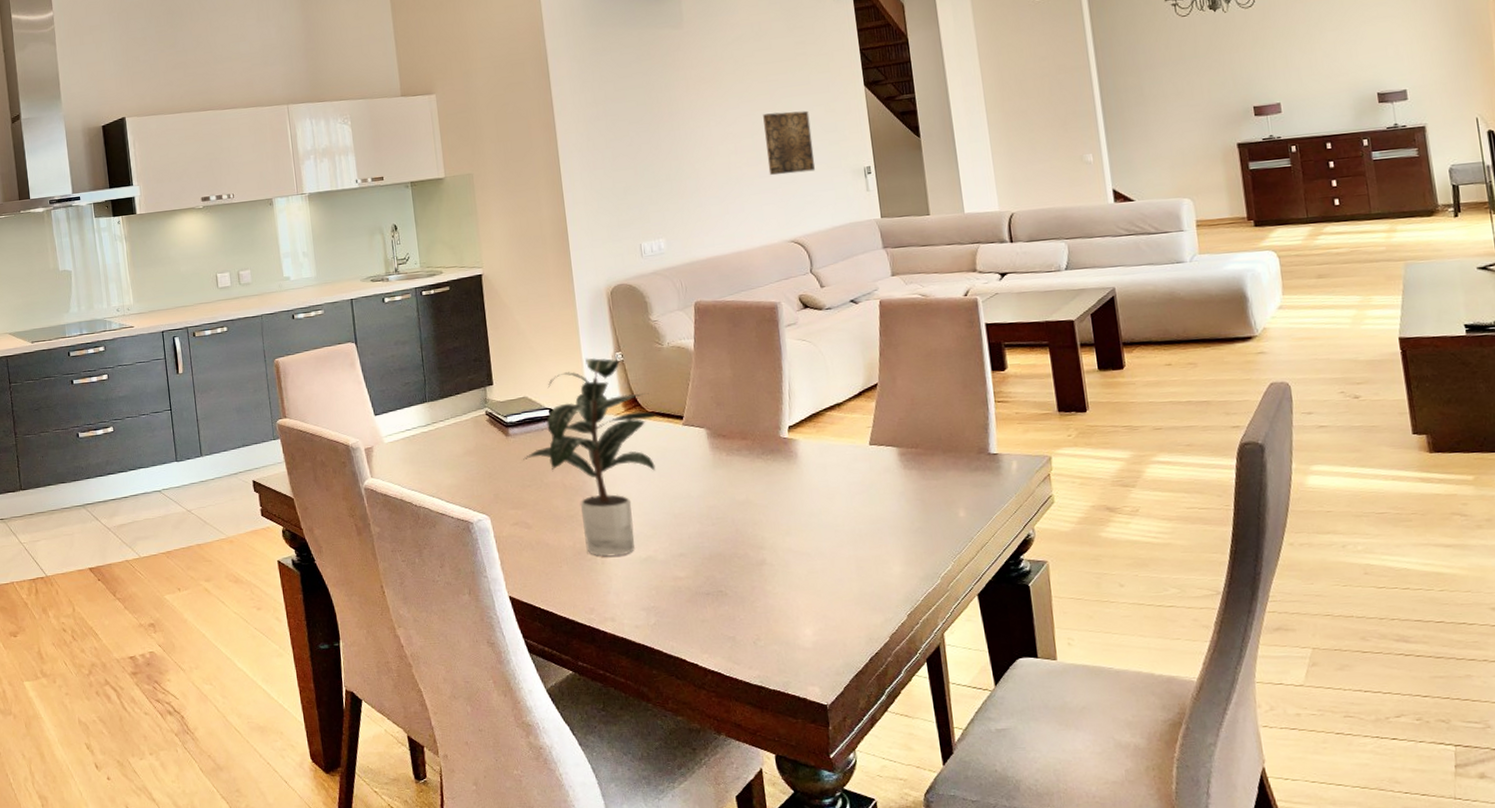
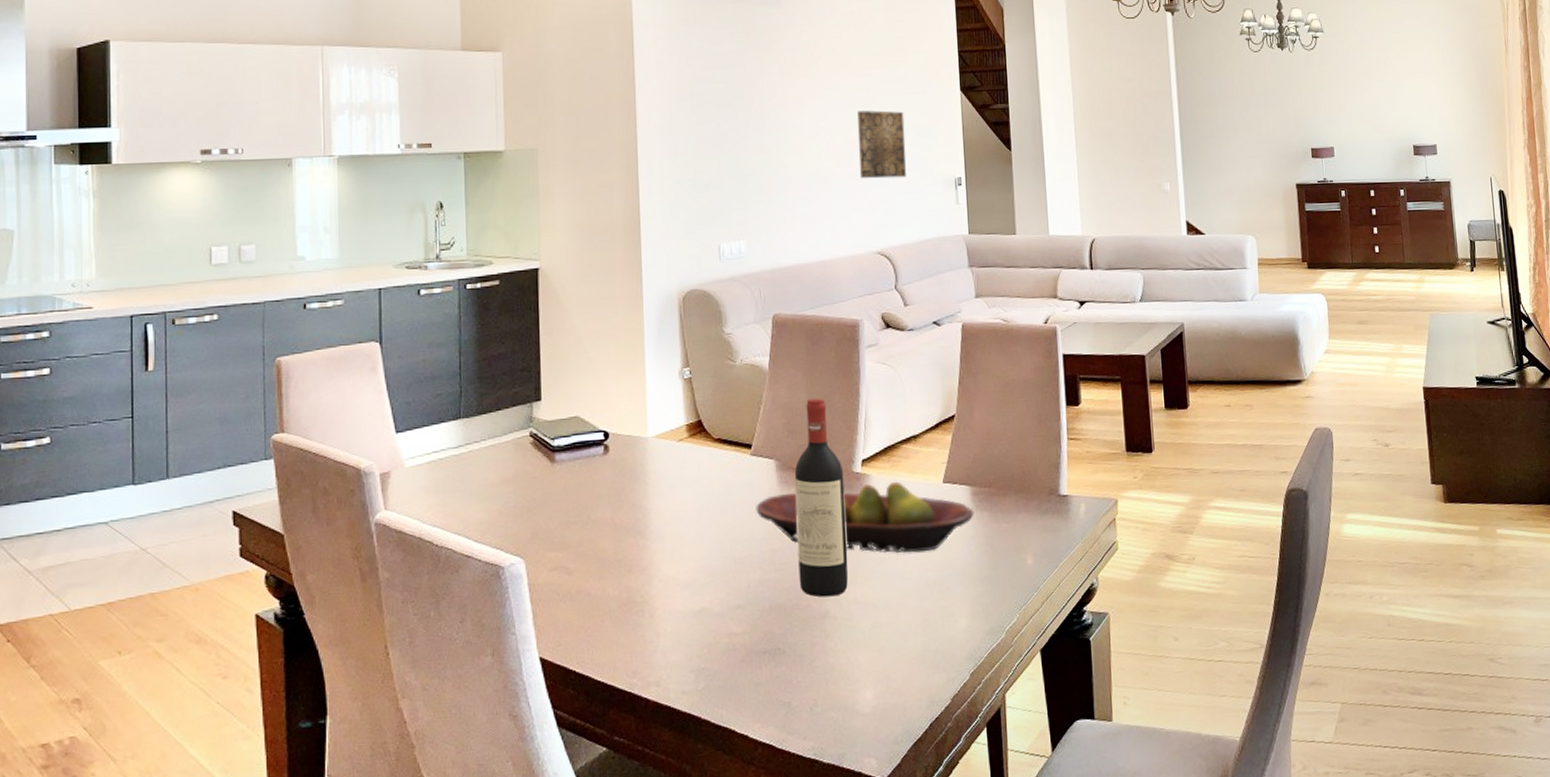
potted plant: present [523,357,658,557] -> none [569,373,725,609]
fruit bowl: none [690,444,903,509] -> present [756,481,974,554]
wine bottle: none [724,373,783,547] -> present [794,398,848,597]

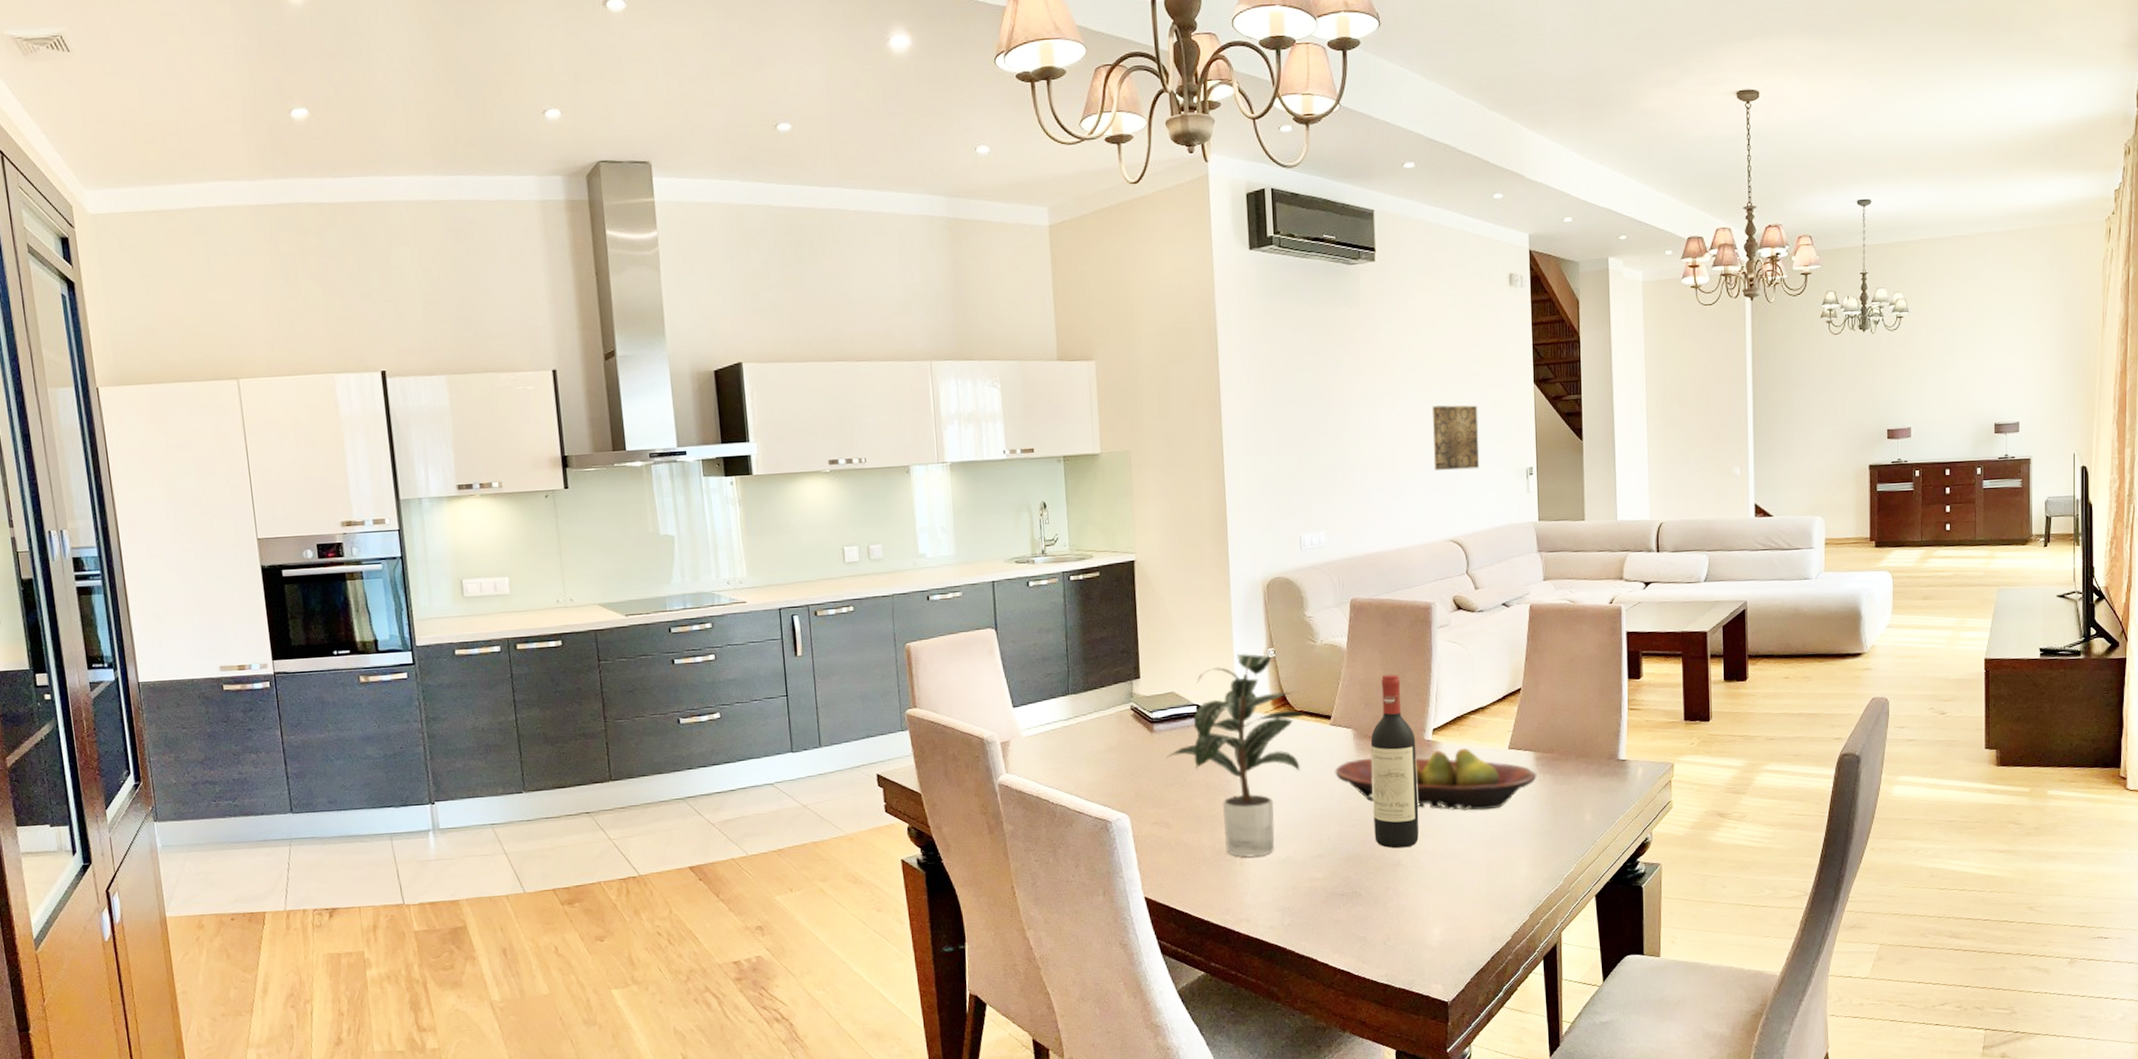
potted plant: none [569,373,725,609] -> present [1167,653,1307,858]

